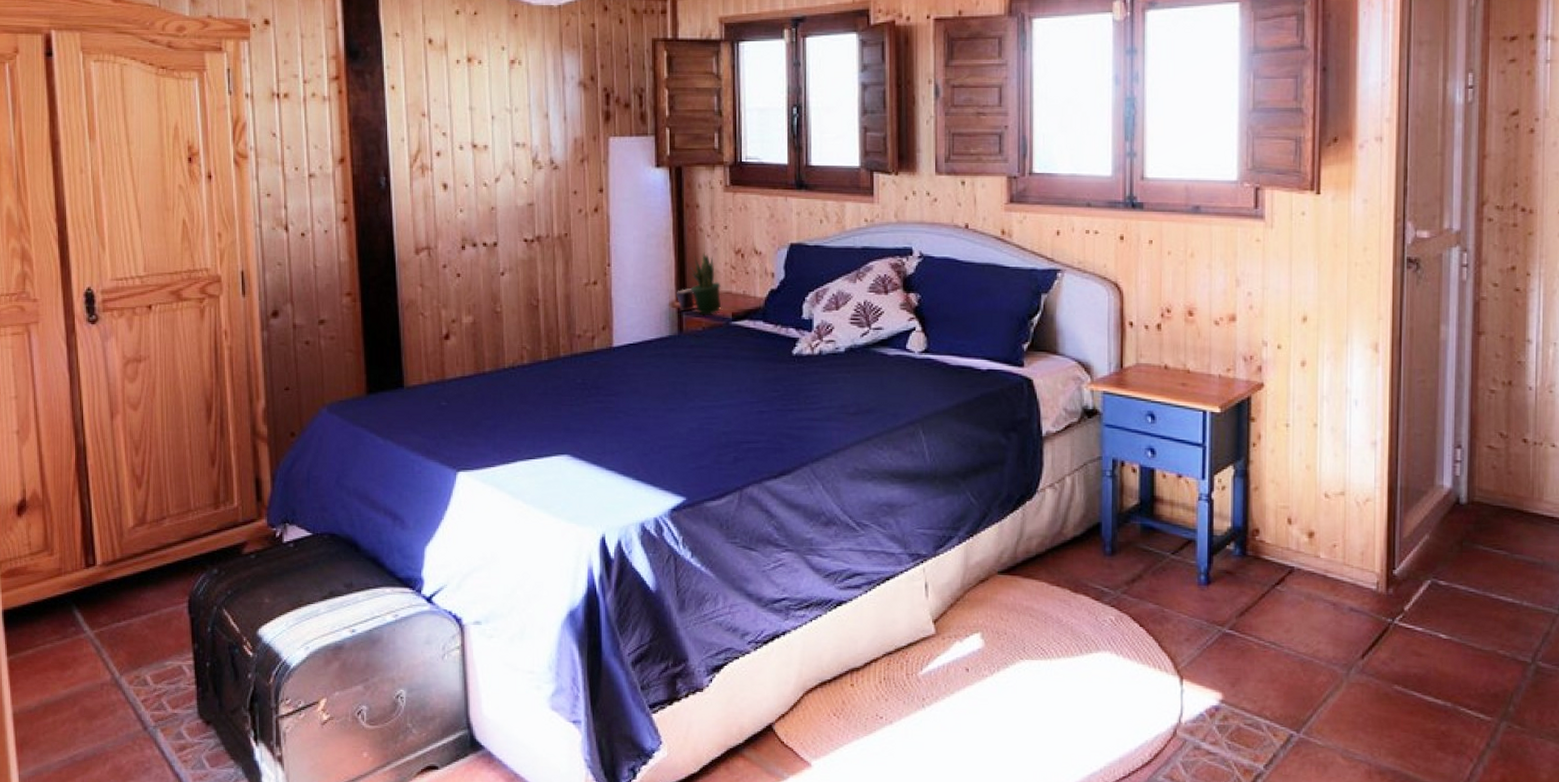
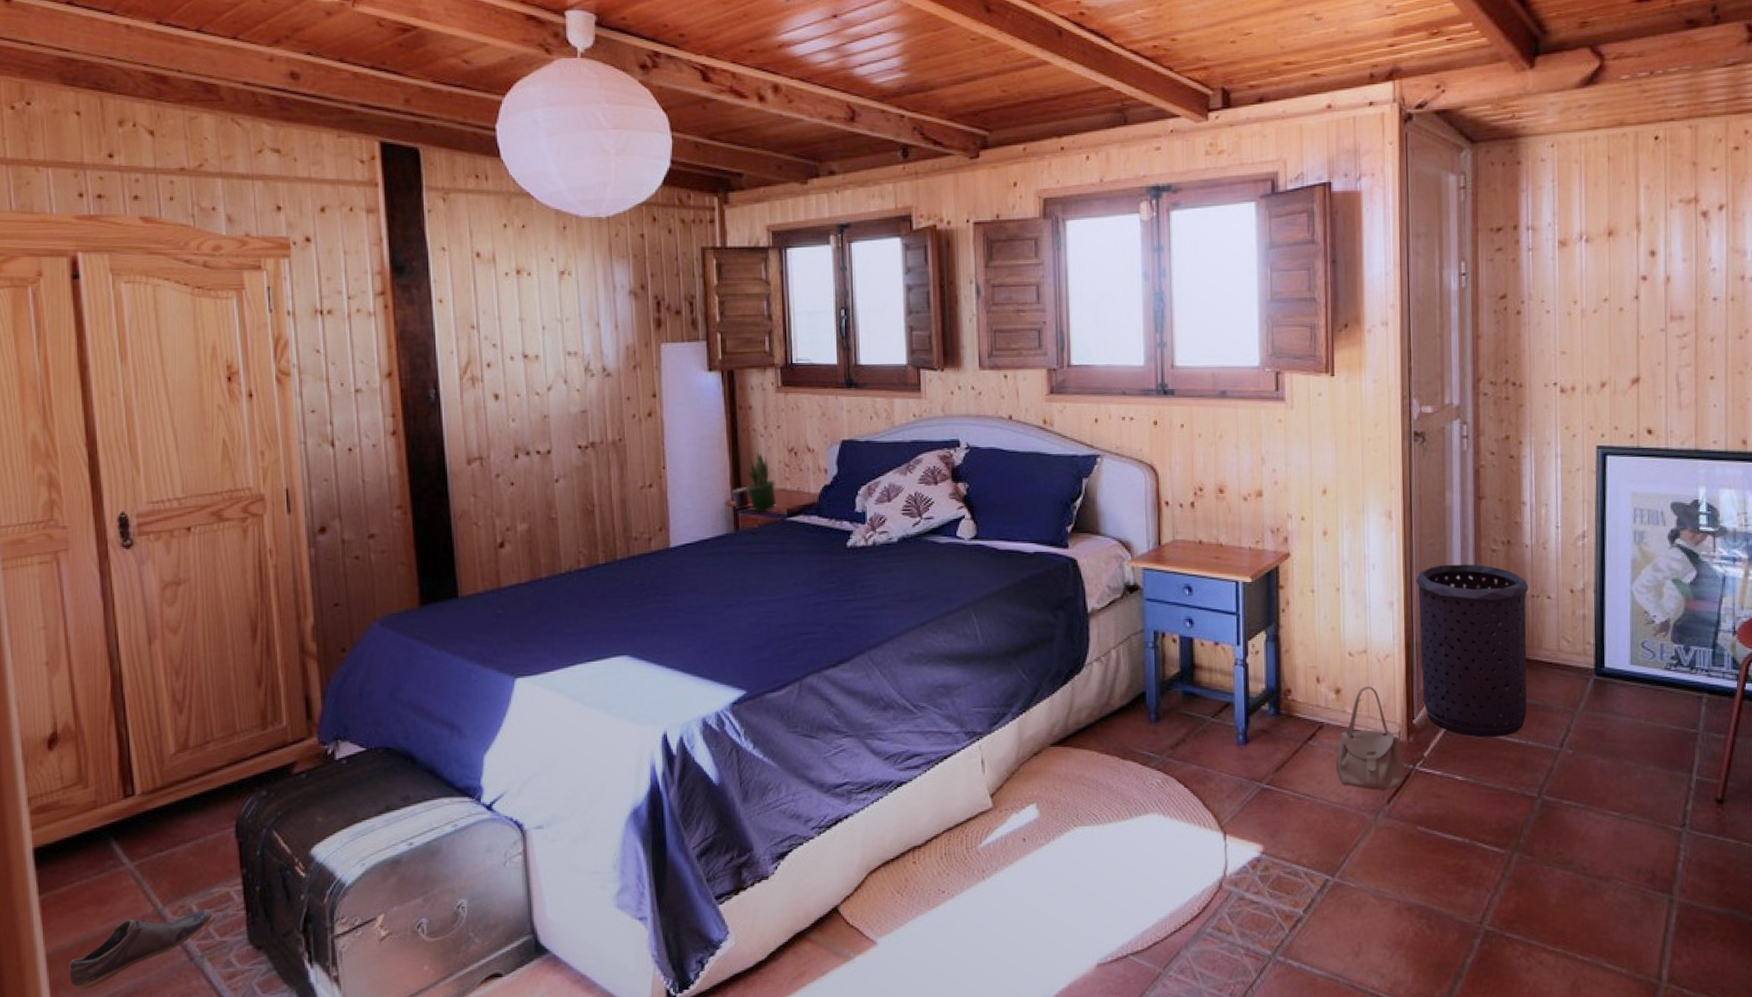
shoe: none [34,680,166,749] -> present [69,908,213,989]
handbag: none [1305,531,1382,644] -> present [1335,686,1405,790]
laundry basket: none [1402,404,1531,595] -> present [1415,564,1529,737]

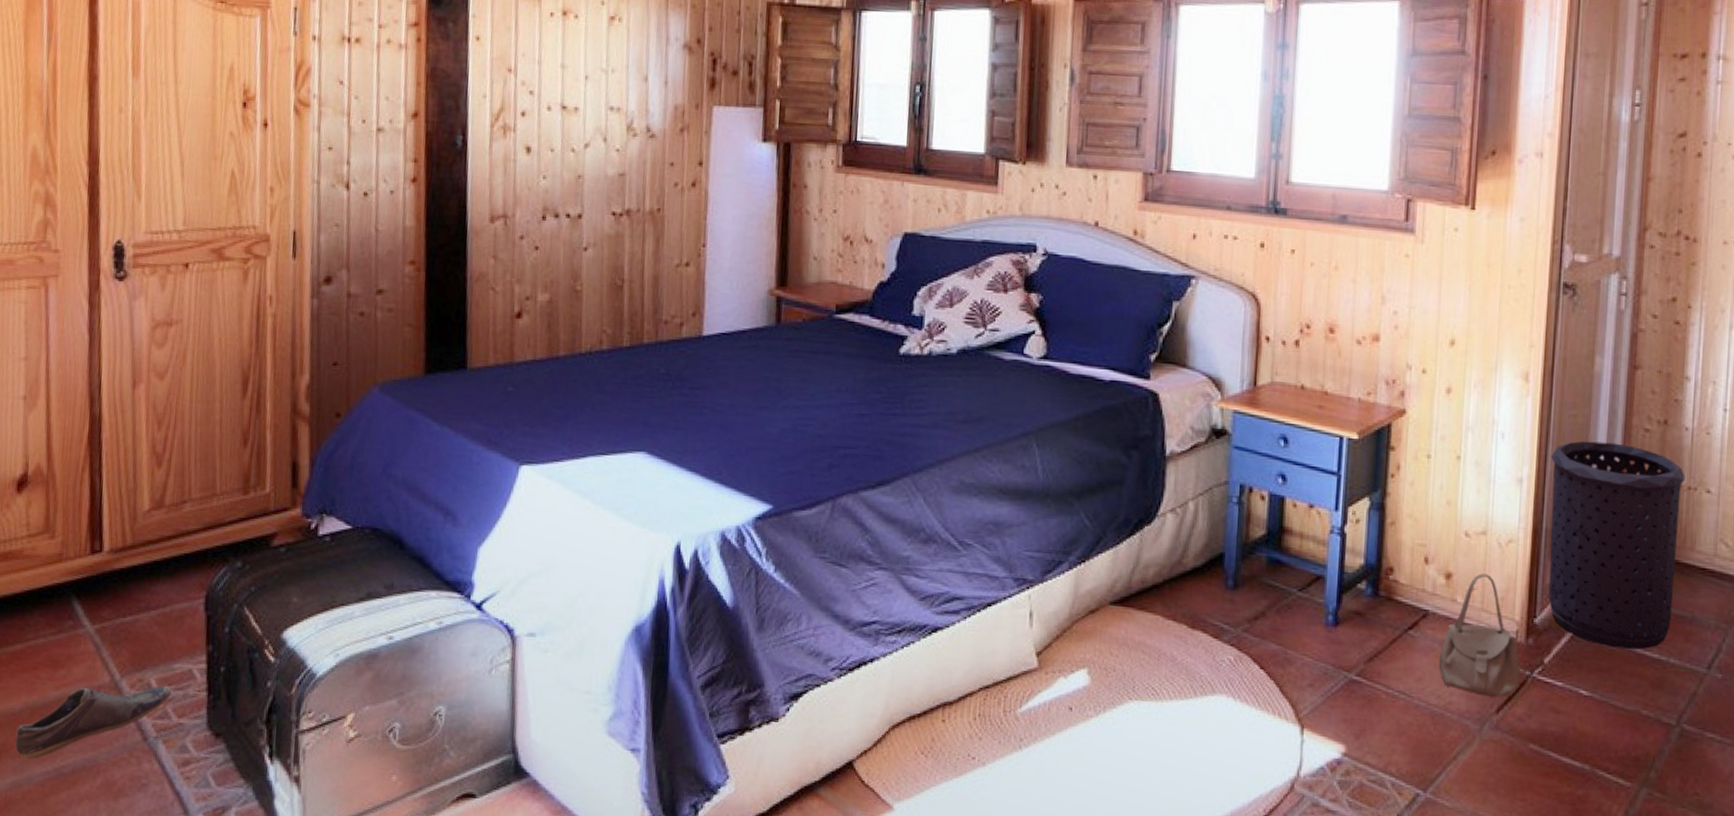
mug: present [731,487,752,510] -> none [775,275,798,301]
planter: present [744,452,777,512] -> none [792,237,826,305]

